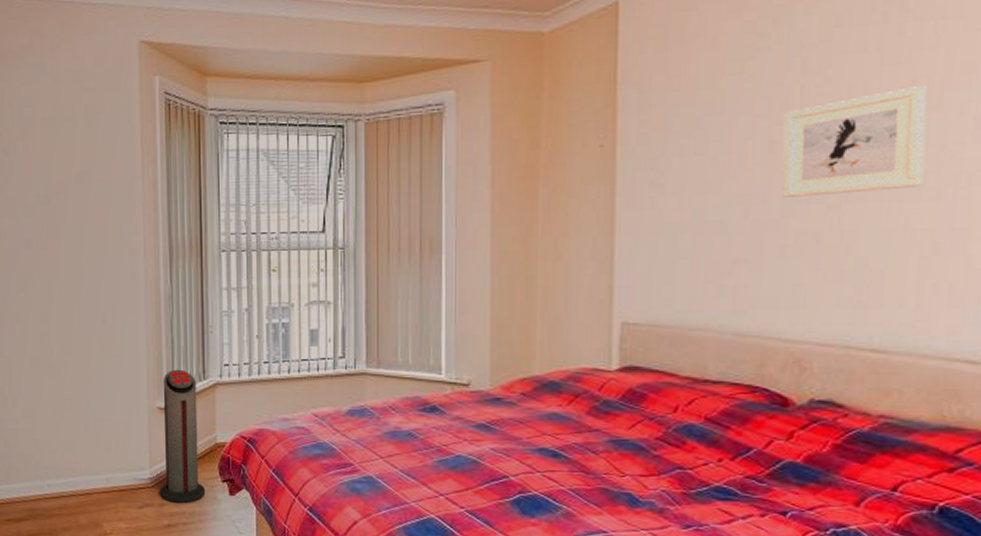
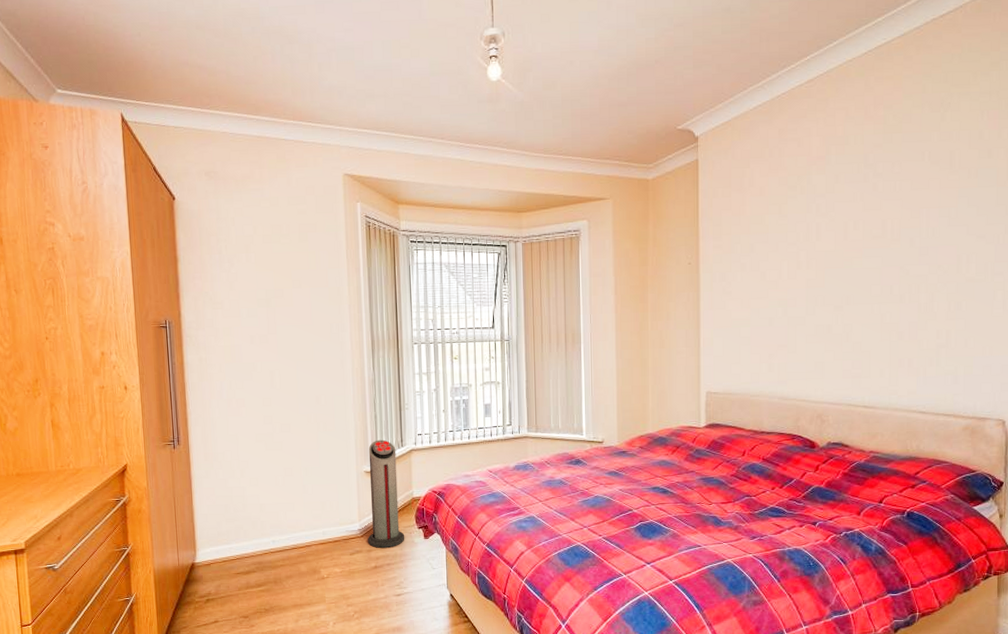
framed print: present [781,86,927,197] -> none [806,225,891,301]

